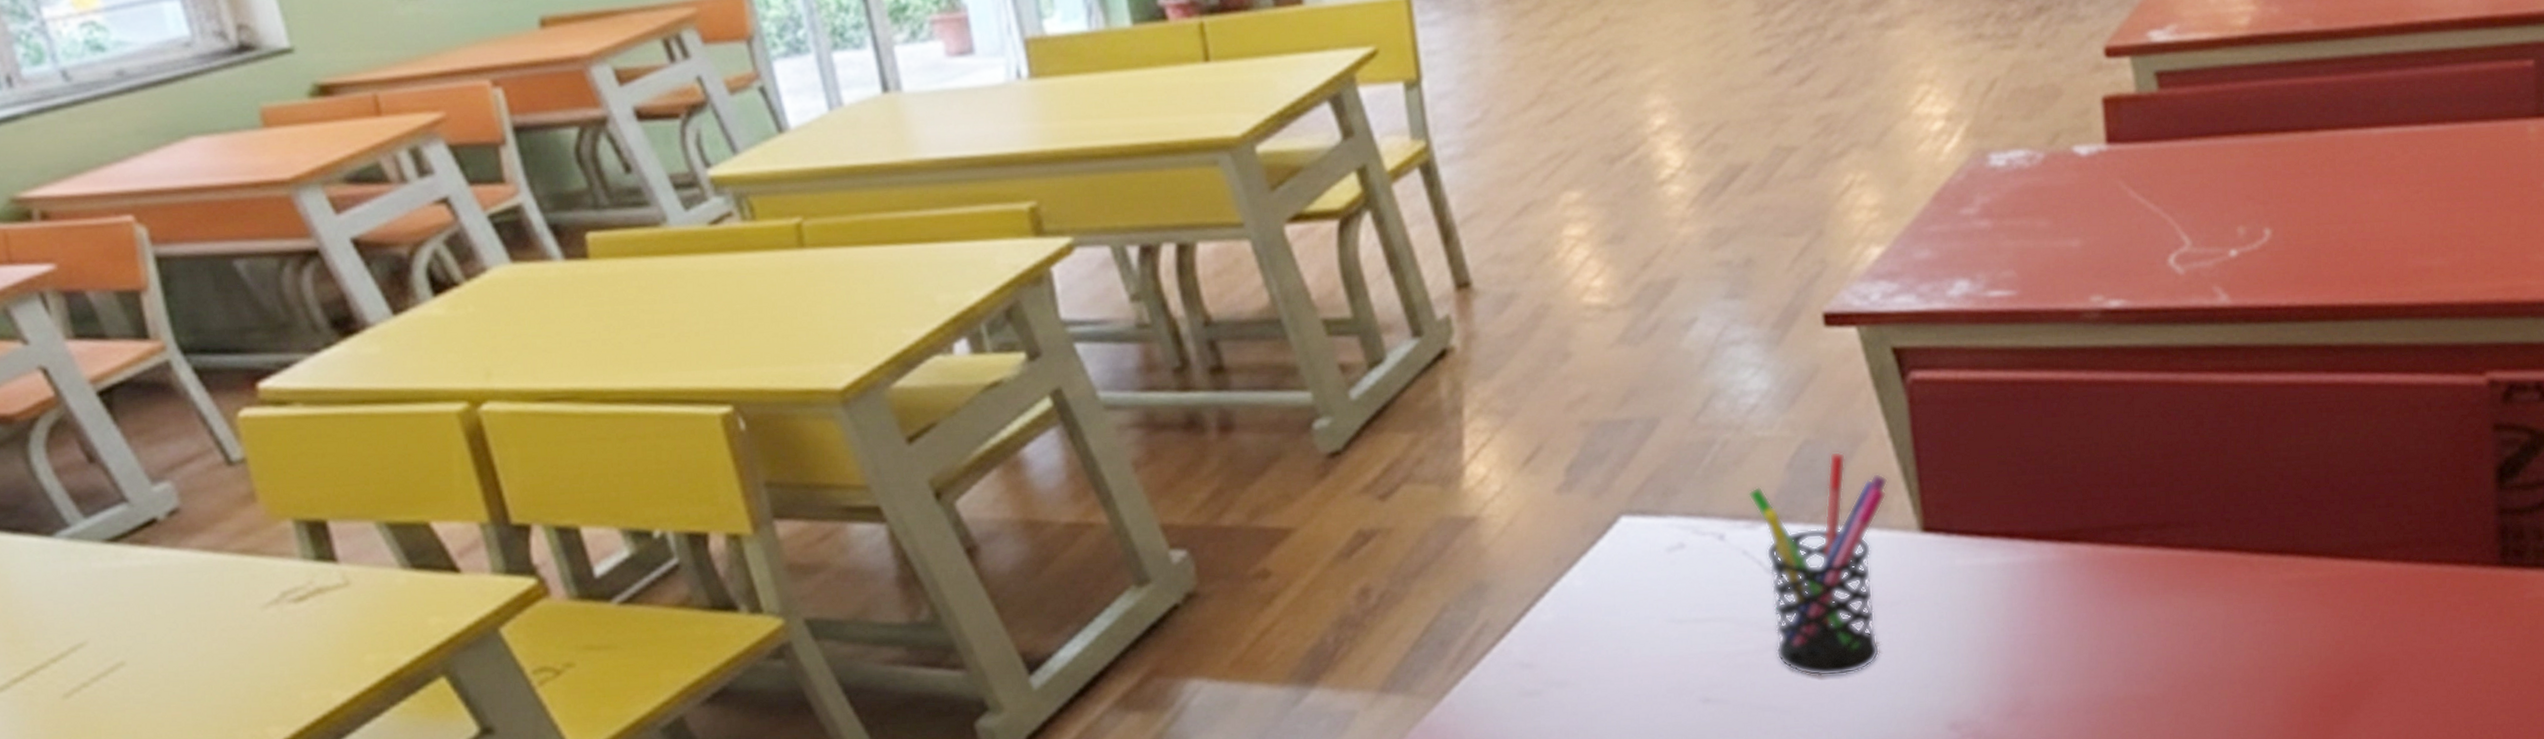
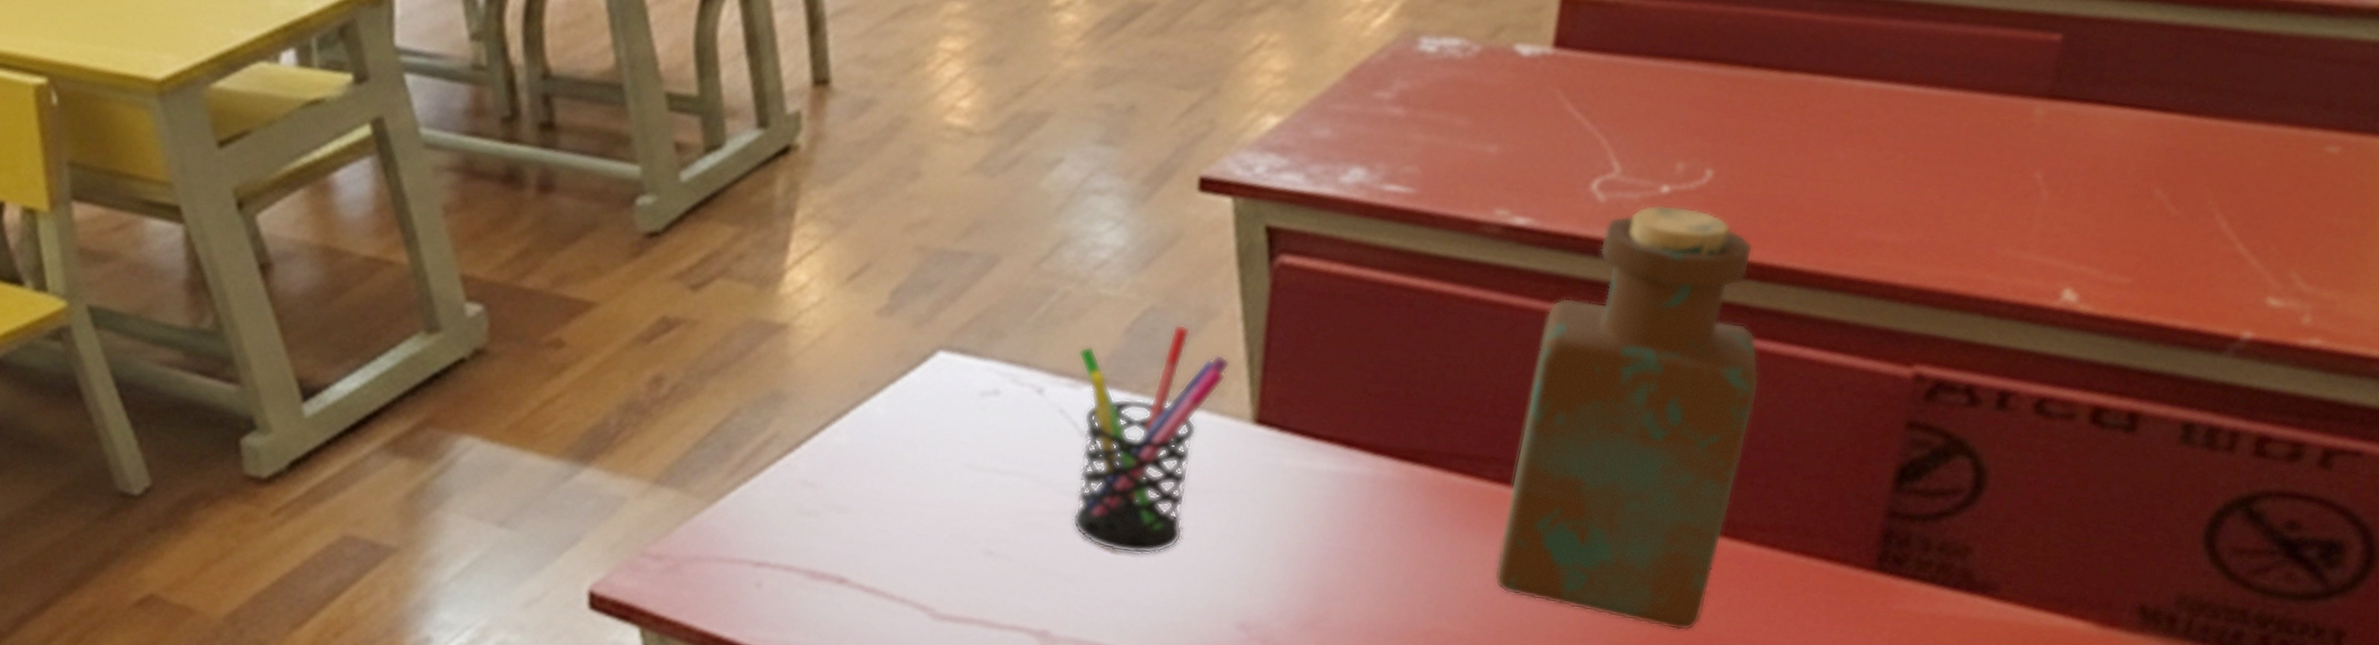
bottle: none [2157,266,2362,655] -> present [1493,204,1760,631]

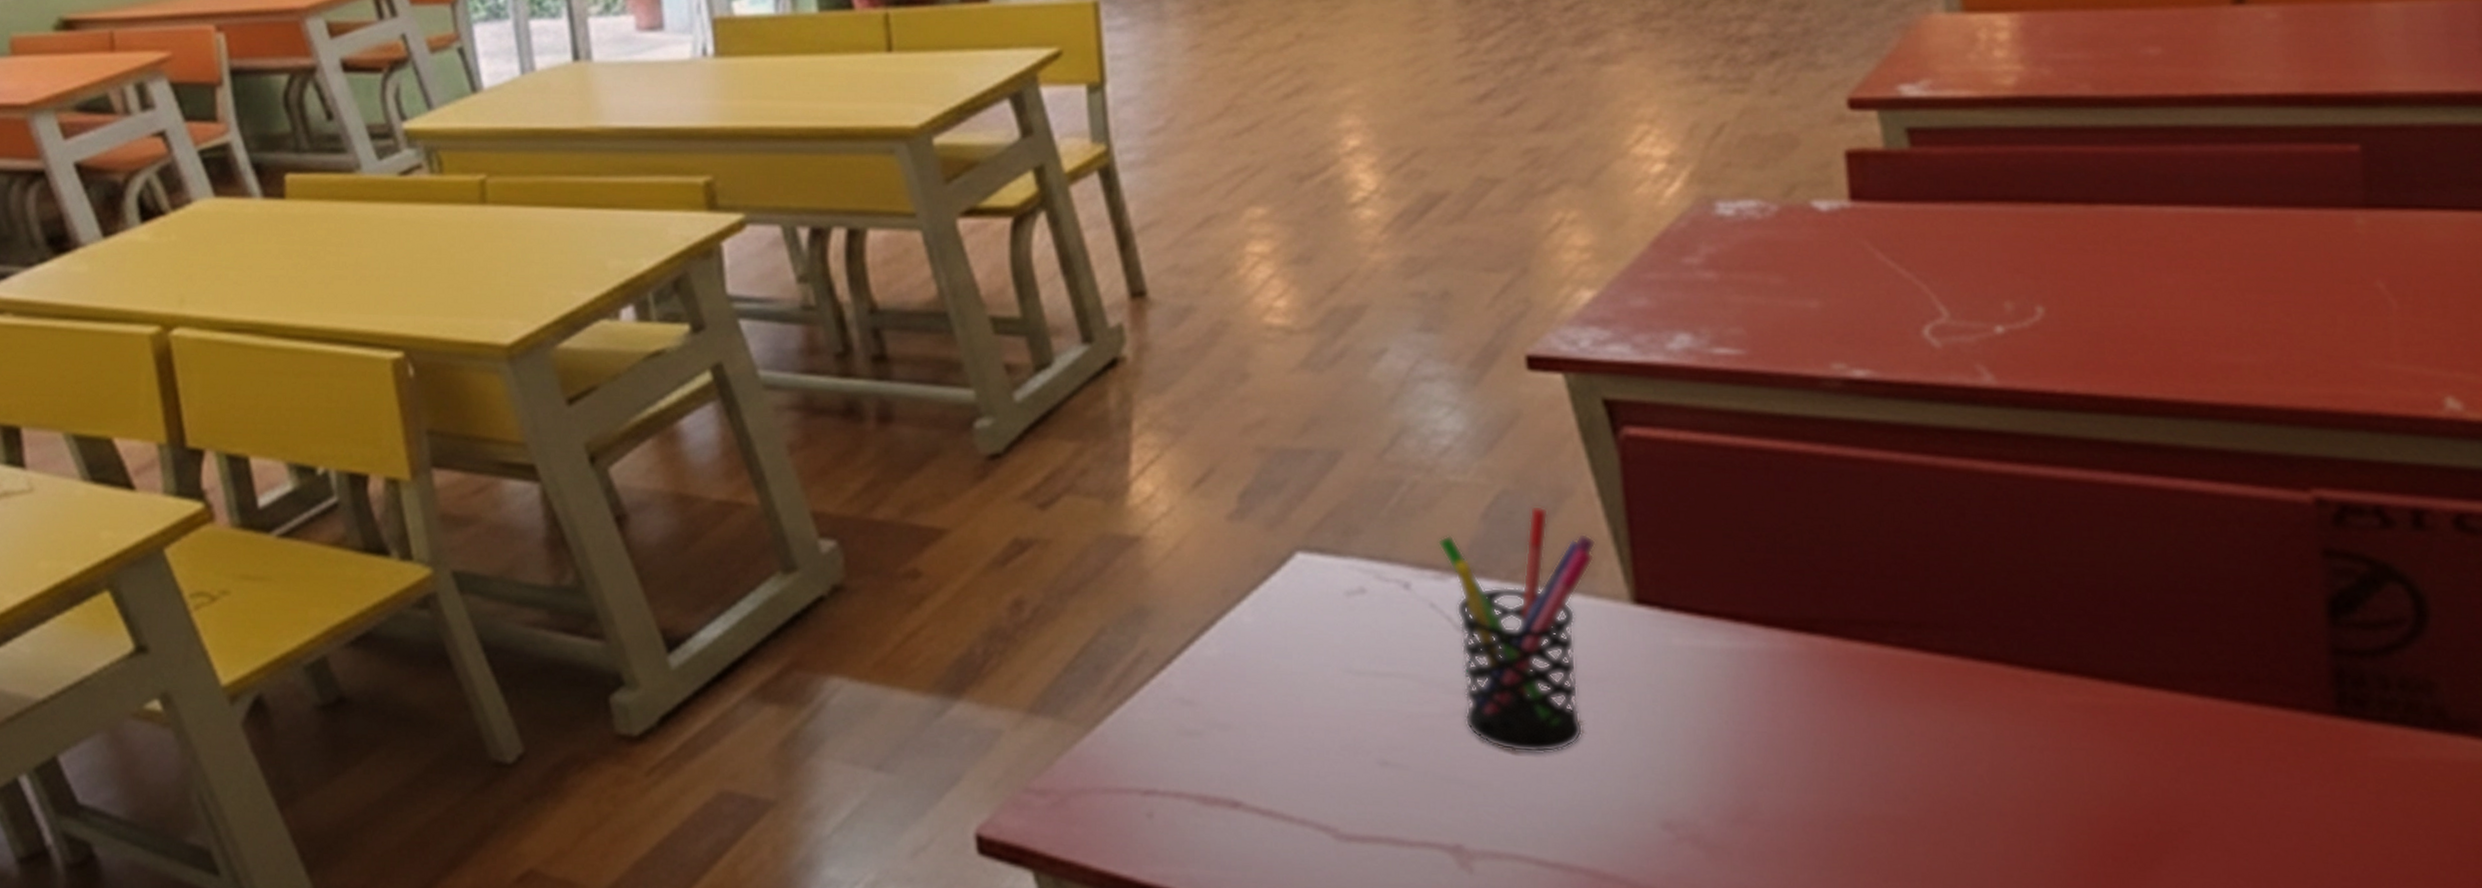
bottle: present [1493,204,1760,631] -> none [1910,345,2163,798]

